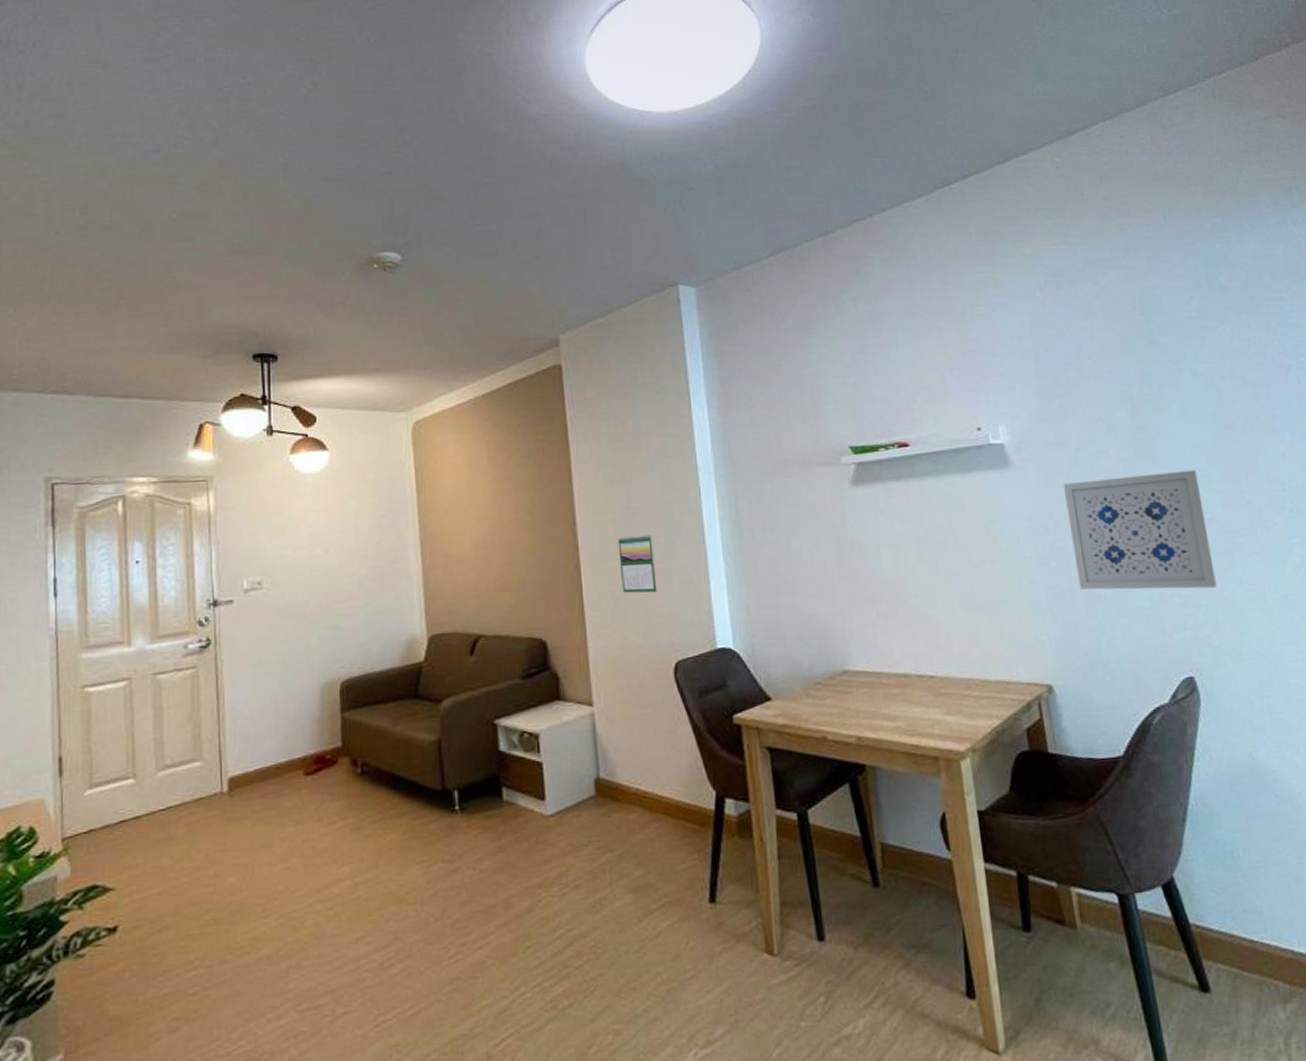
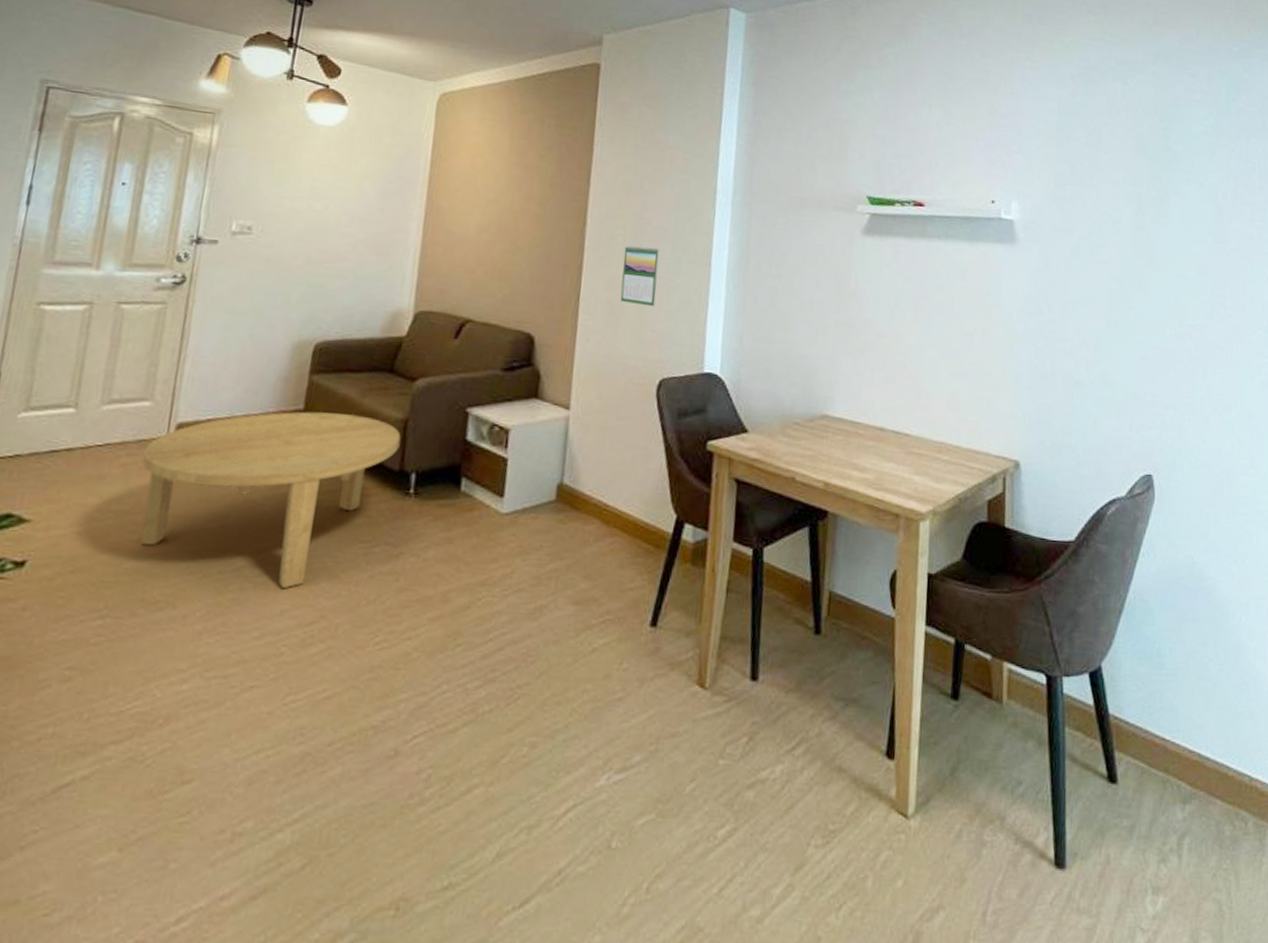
coffee table: none [203,743,438,917] -> present [141,411,401,588]
wall art: present [1063,469,1217,590] -> none [1061,268,1188,394]

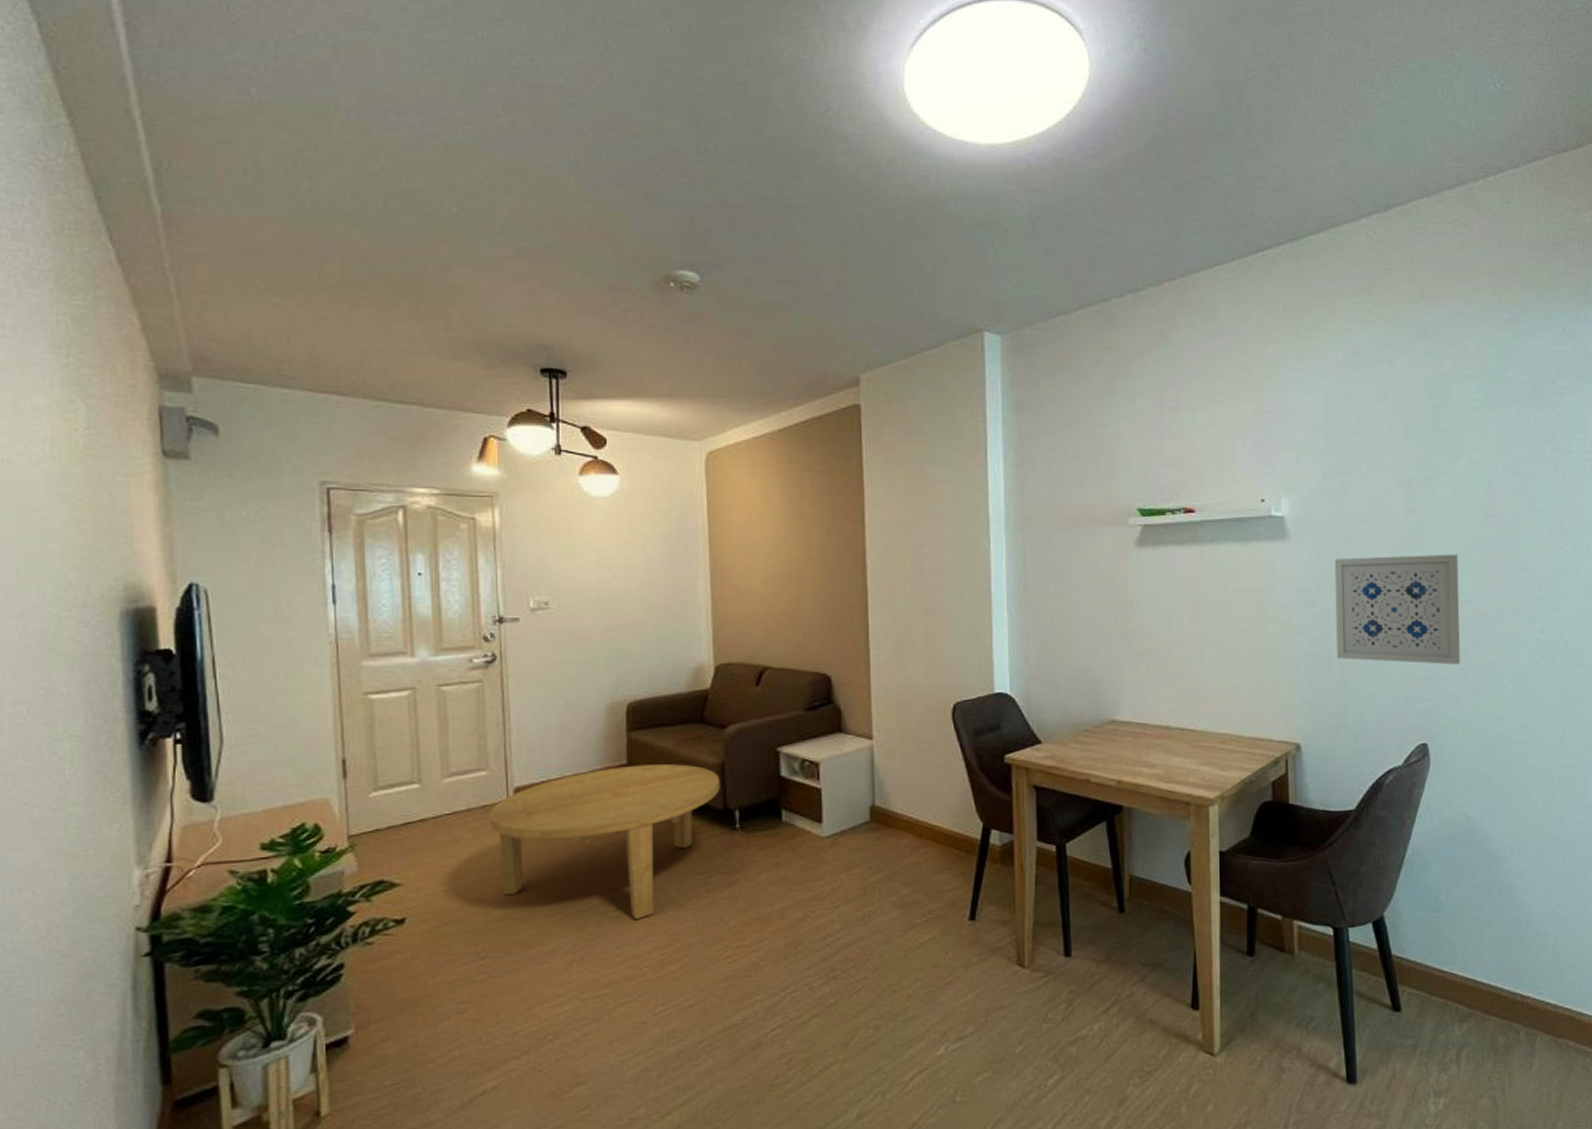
calendar: present [620,245,660,307] -> none [906,579,941,637]
wall art: none [1061,268,1188,394] -> present [1334,554,1460,665]

